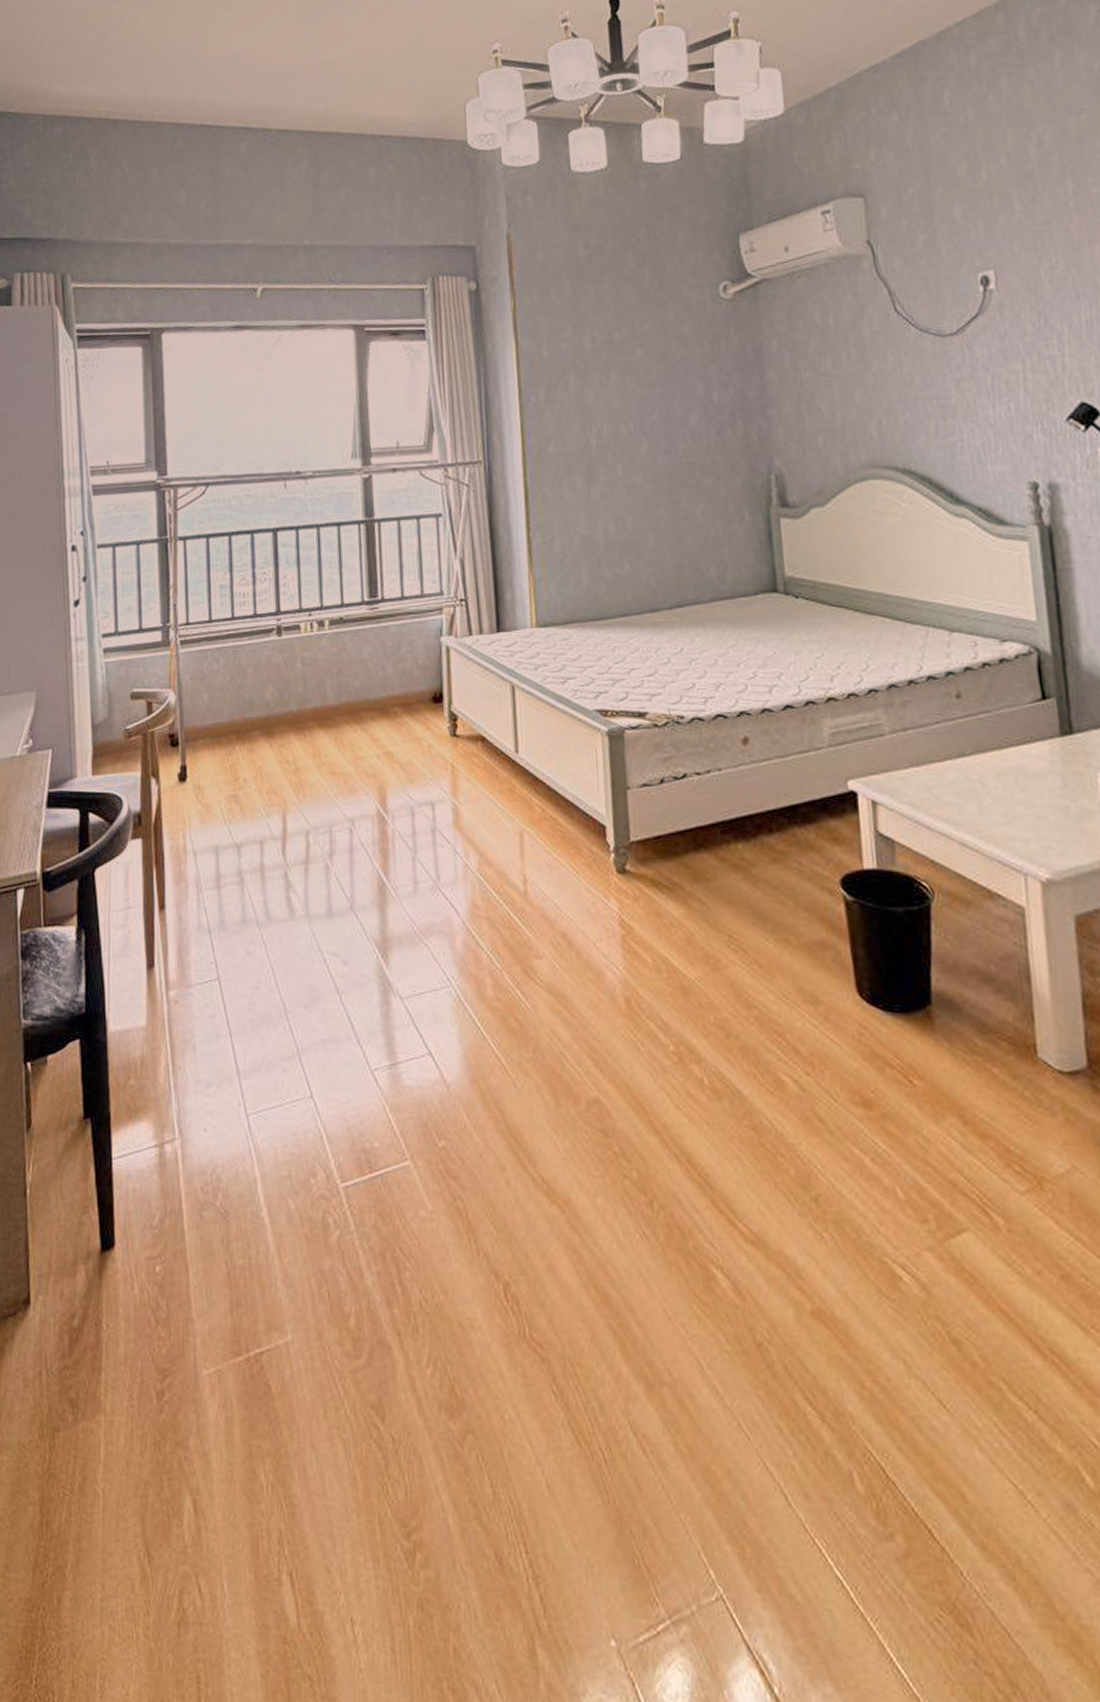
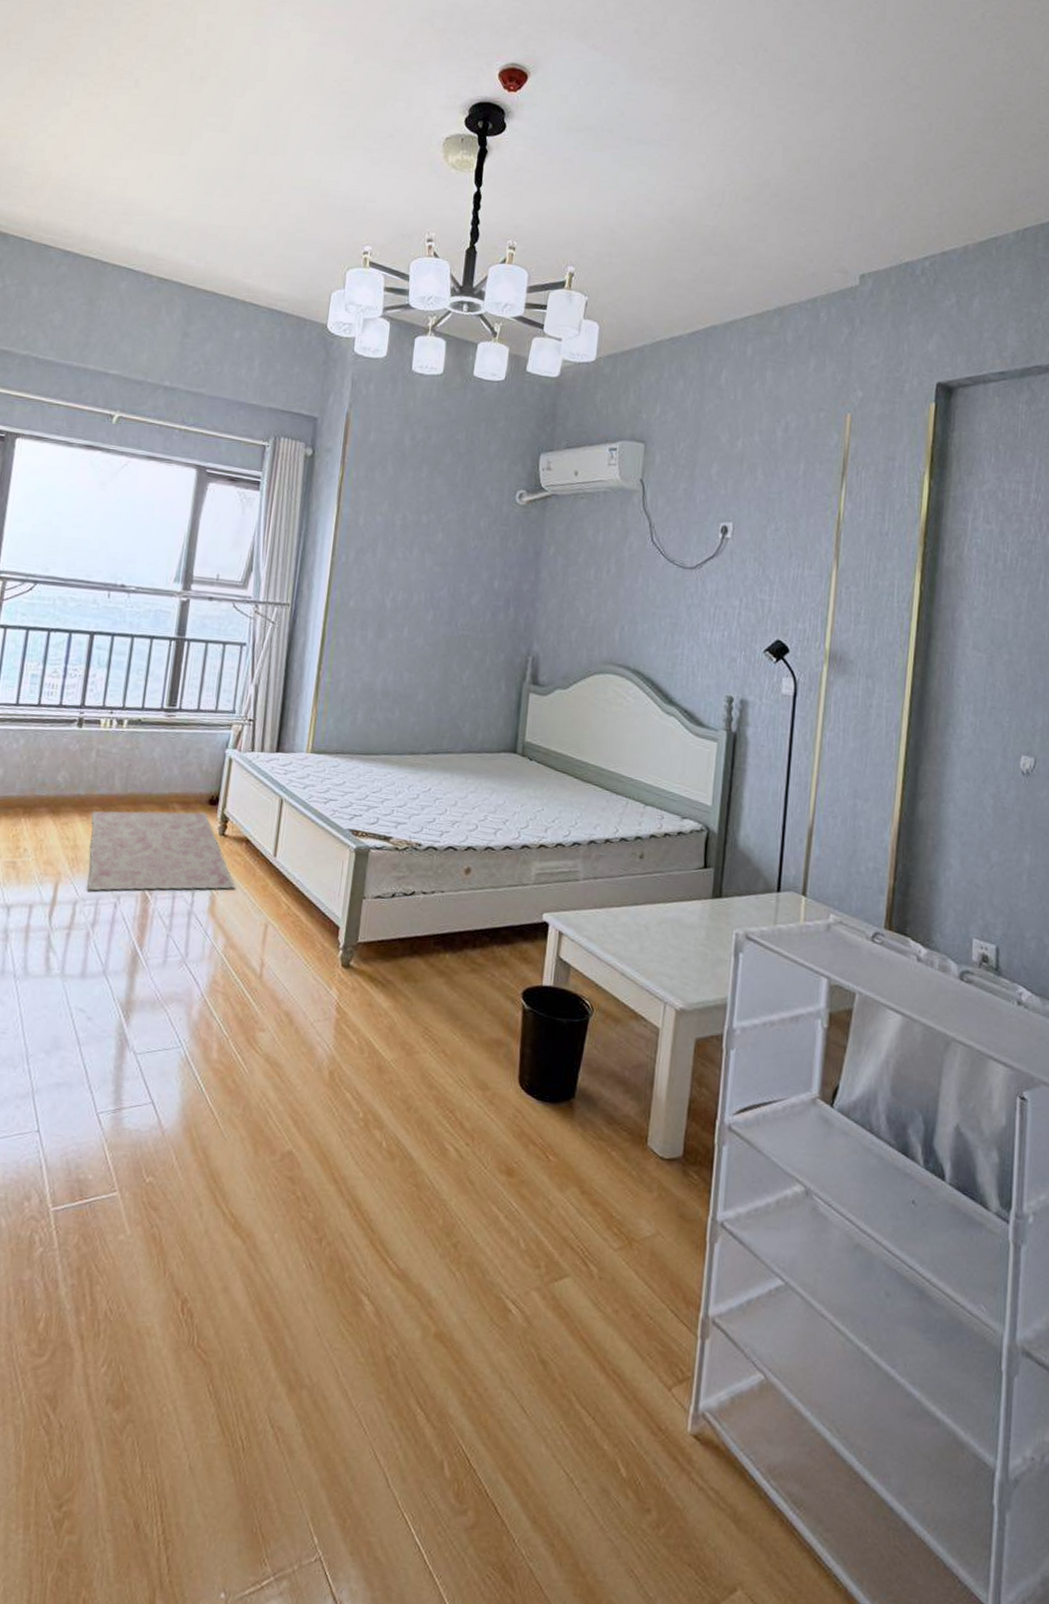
rug: none [308,713,479,818] -> present [87,811,236,892]

